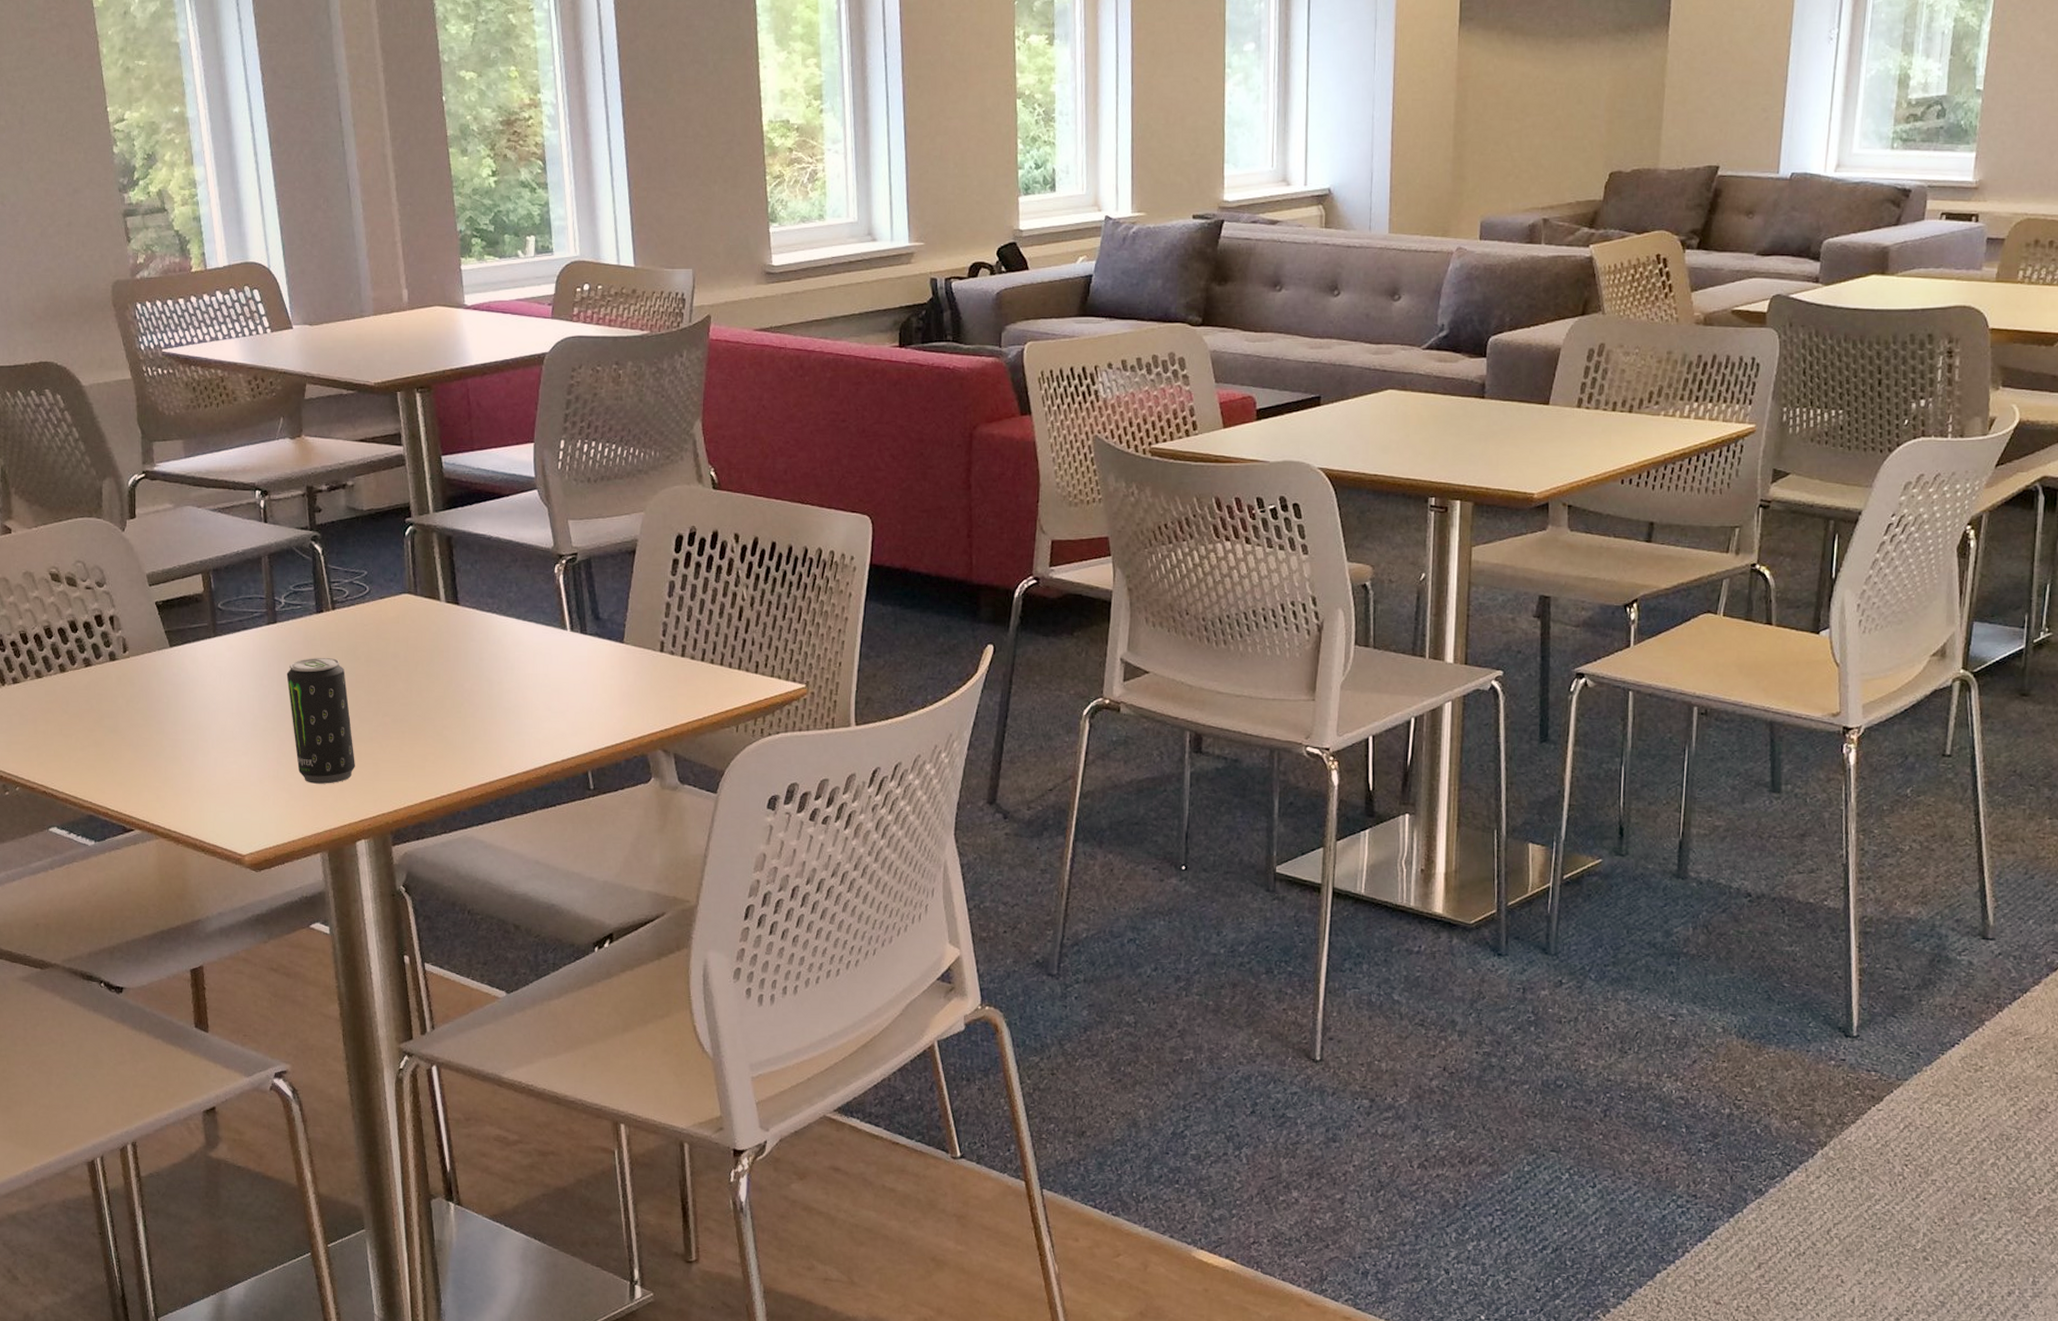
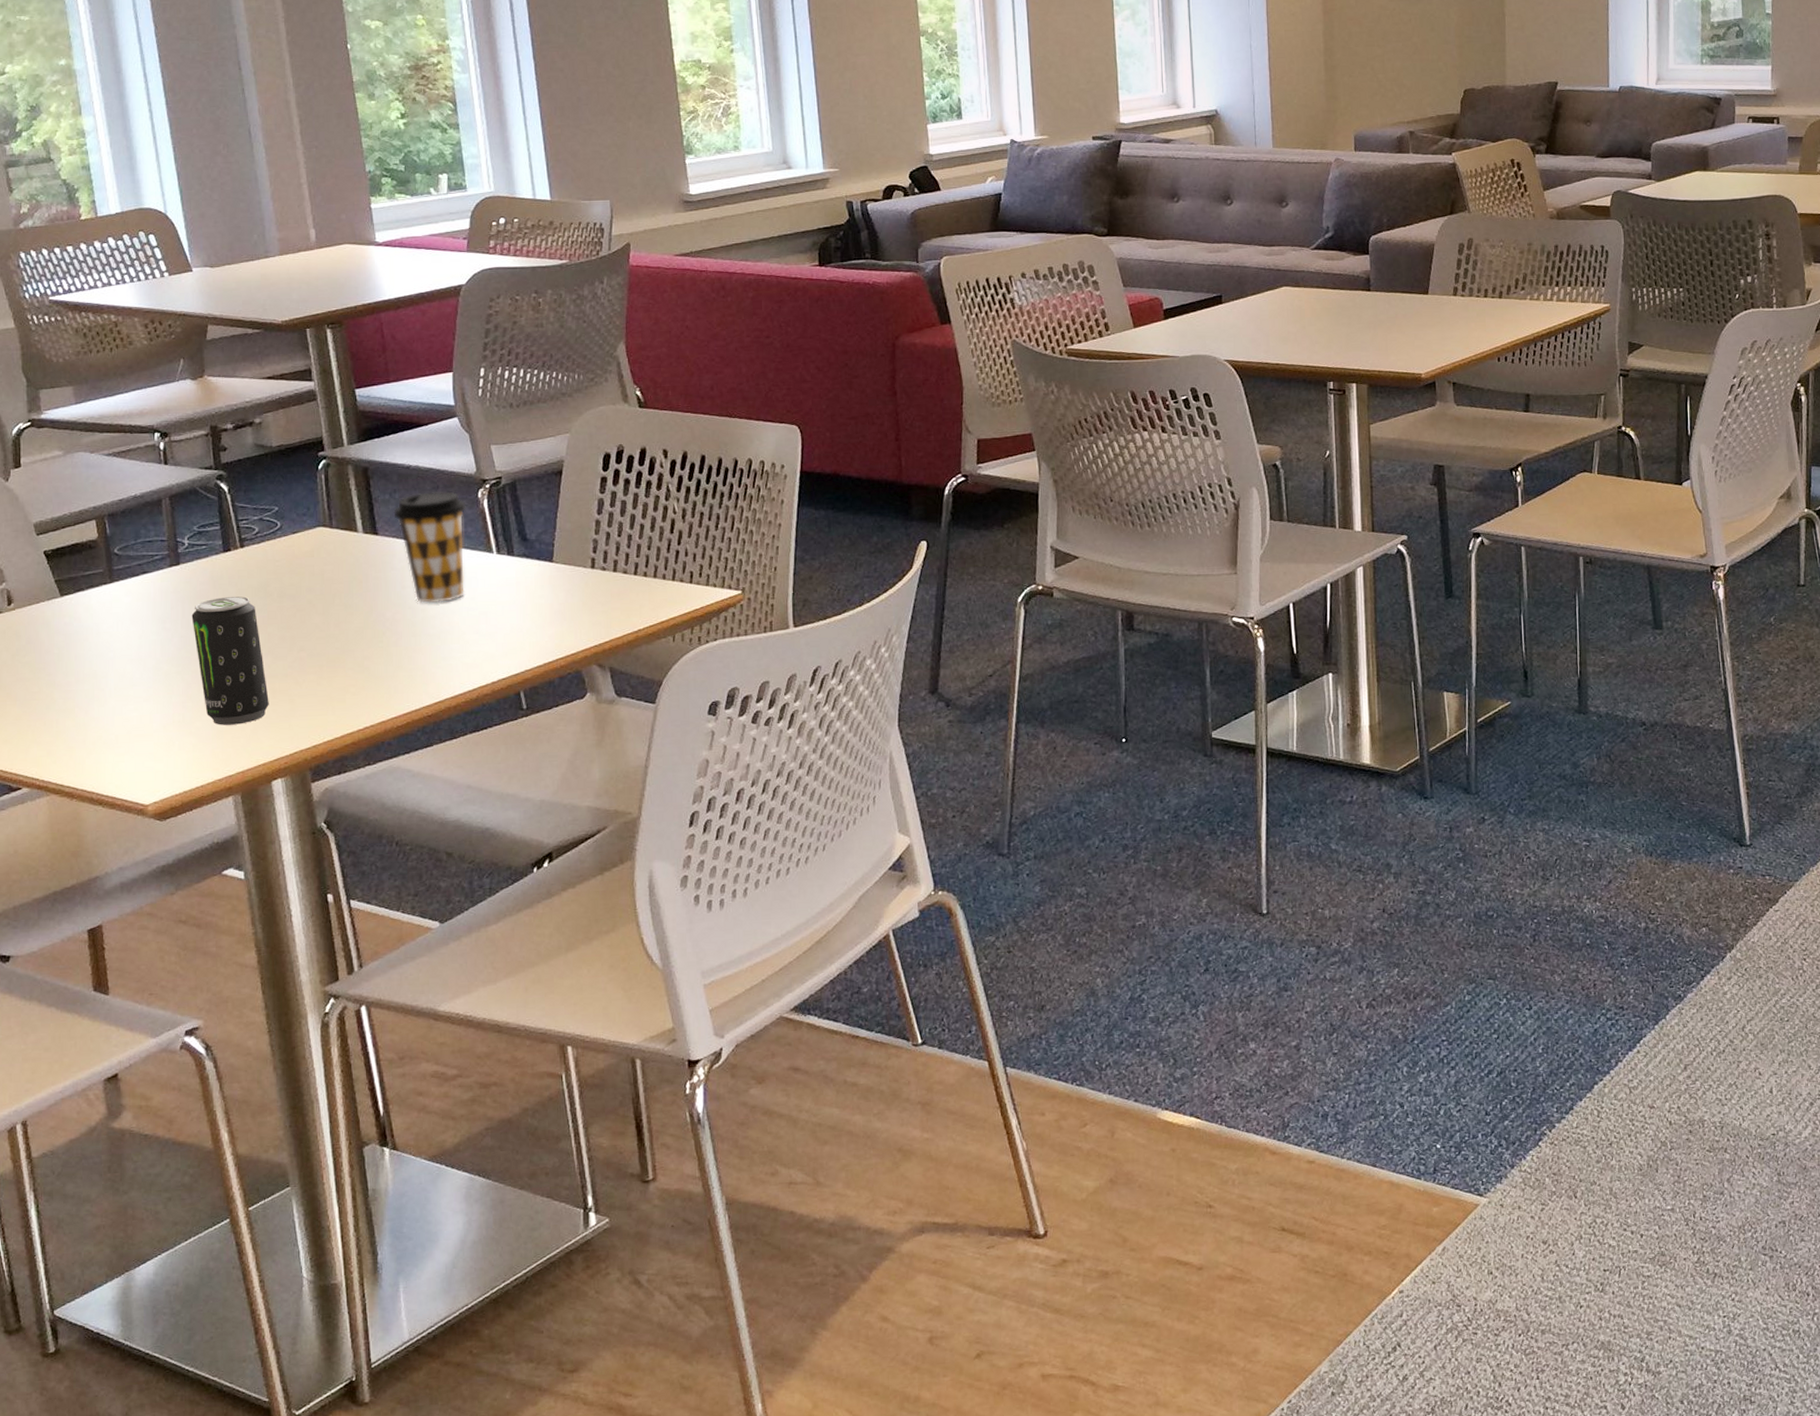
coffee cup: none [474,565,543,677] -> present [393,491,466,604]

